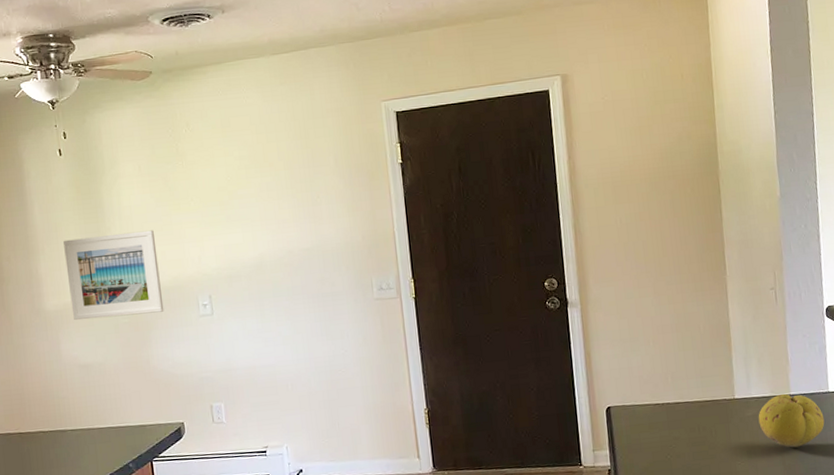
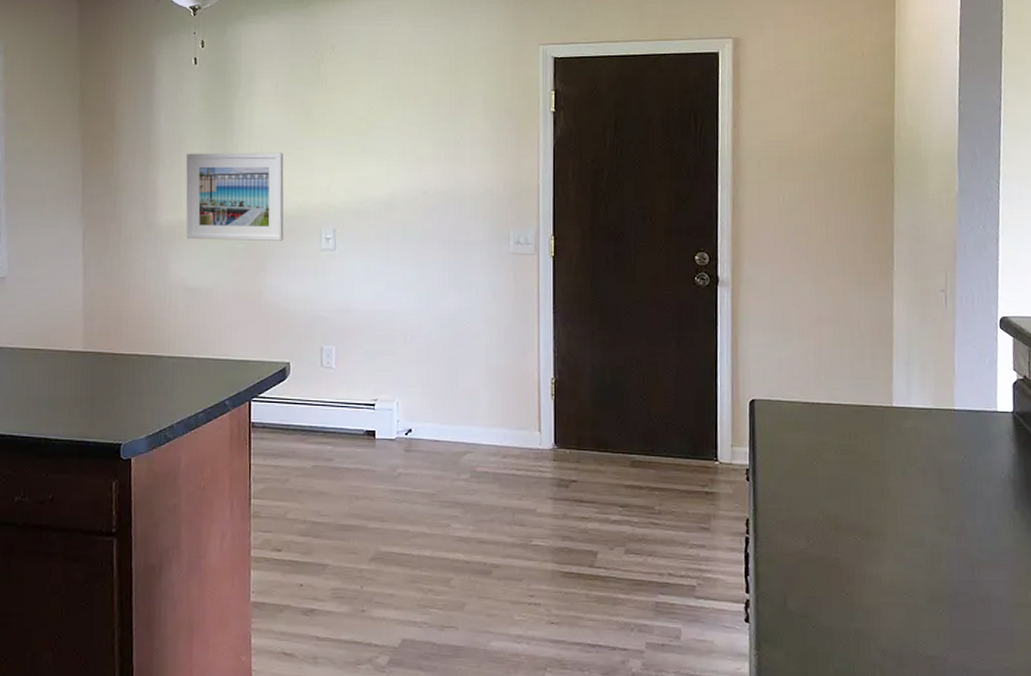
fruit: present [758,393,825,448] -> none [916,407,990,469]

